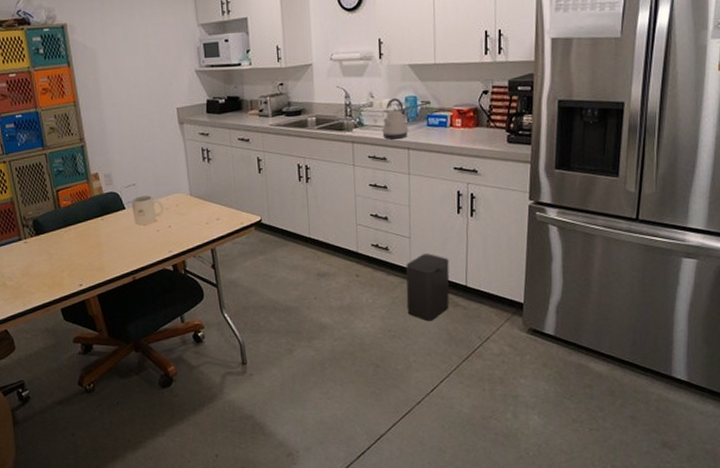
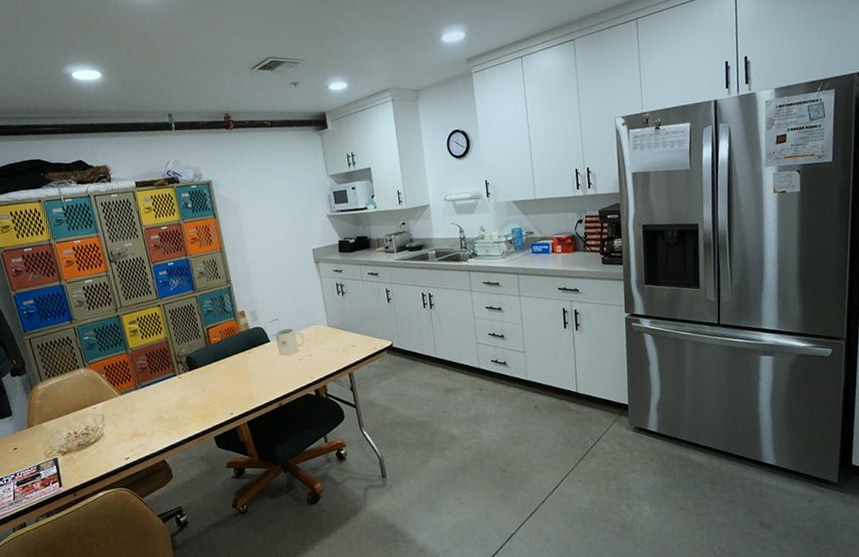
kettle: present [382,97,409,141] -> none [493,230,517,268]
pedal bin: present [406,254,450,322] -> none [523,365,564,427]

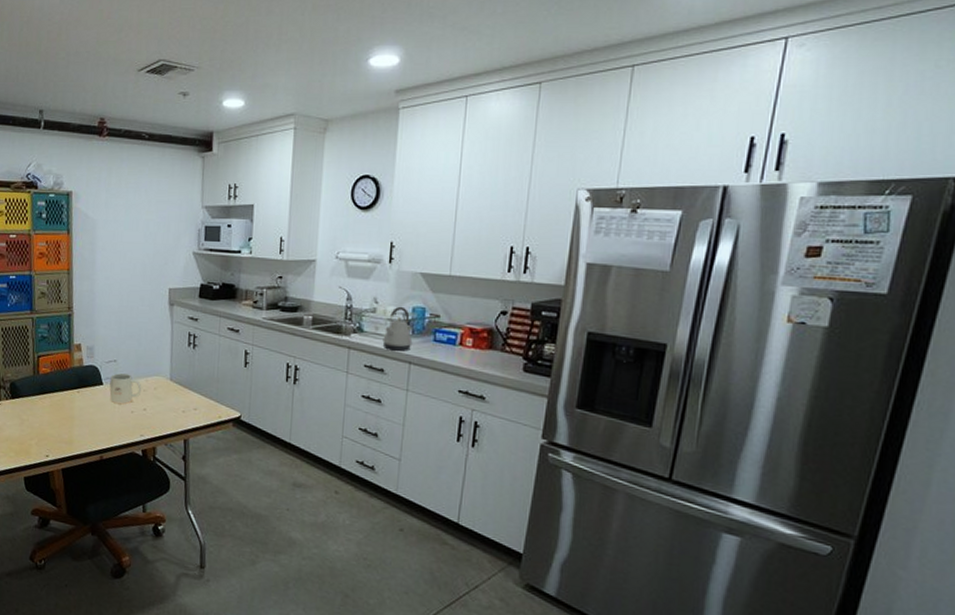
kettle: none [493,230,517,268] -> present [382,306,413,352]

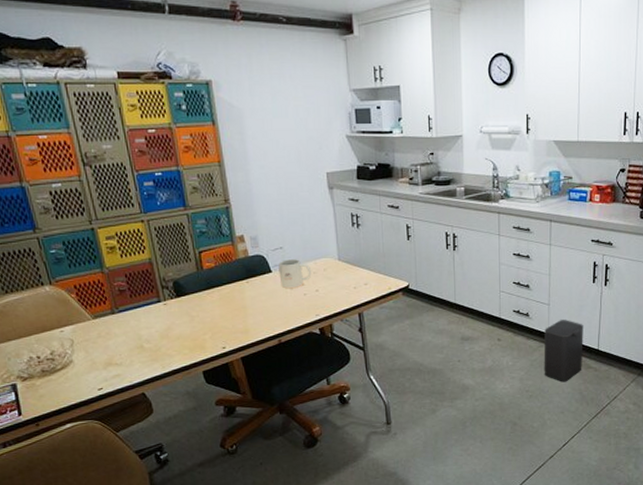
kettle: present [382,306,413,352] -> none [527,172,552,213]
pedal bin: none [387,480,441,557] -> present [544,320,583,382]

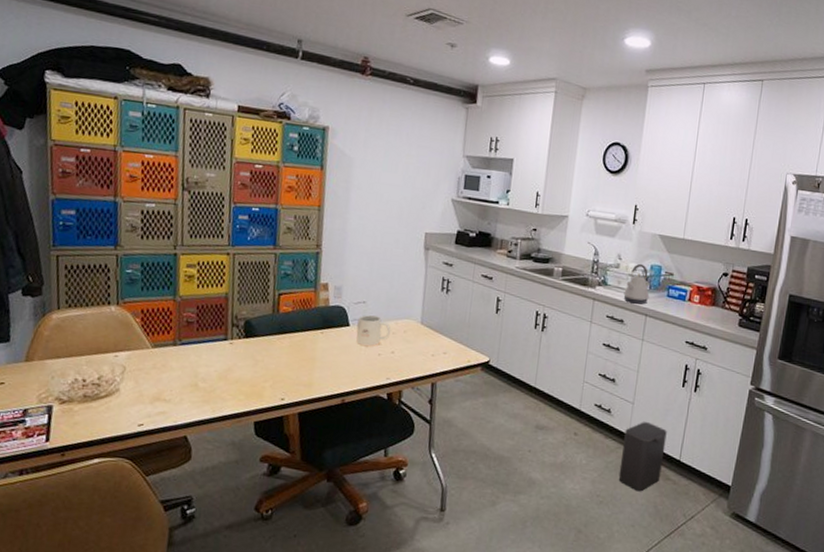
kettle: none [527,172,552,213] -> present [623,263,650,305]

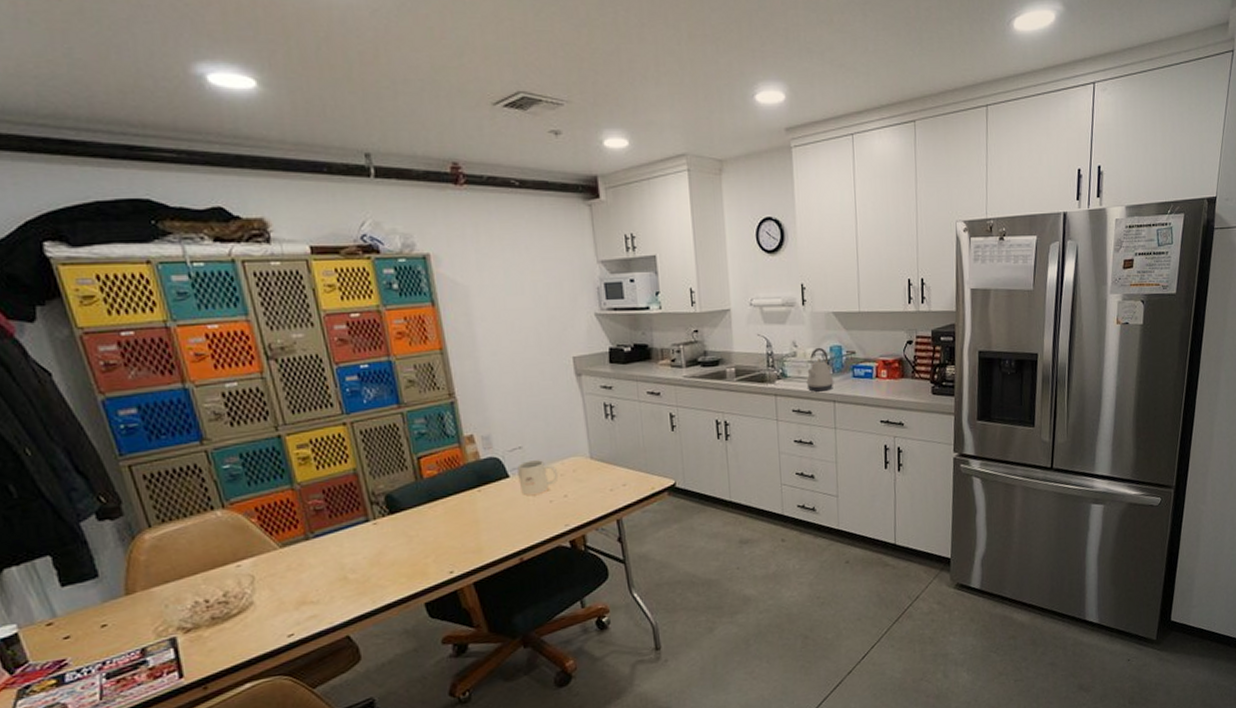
pedal bin: present [618,422,667,492] -> none [834,512,879,585]

